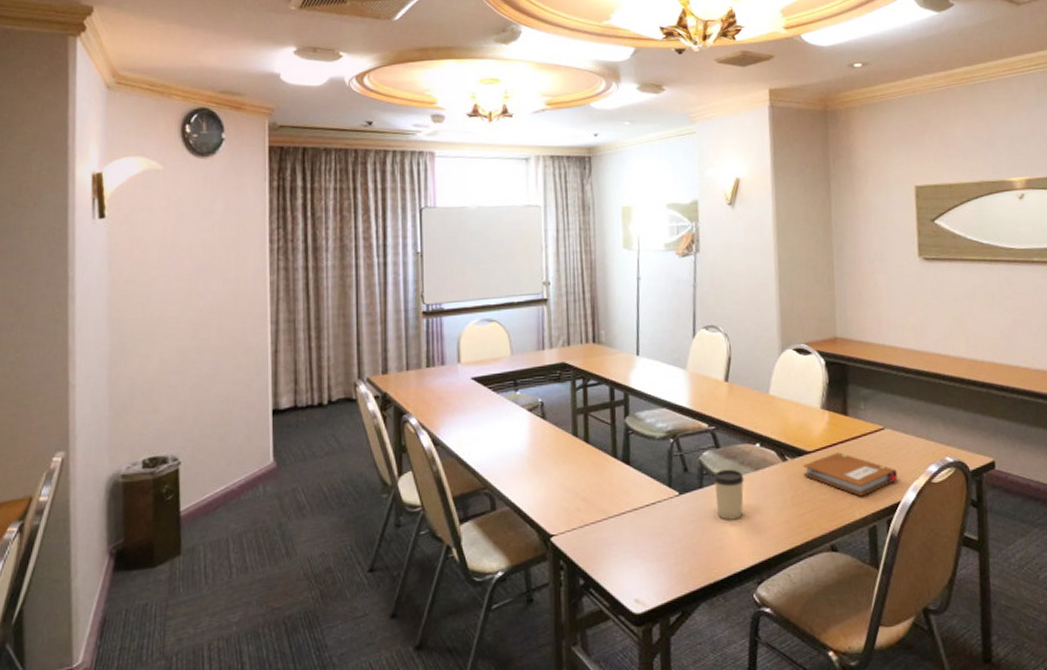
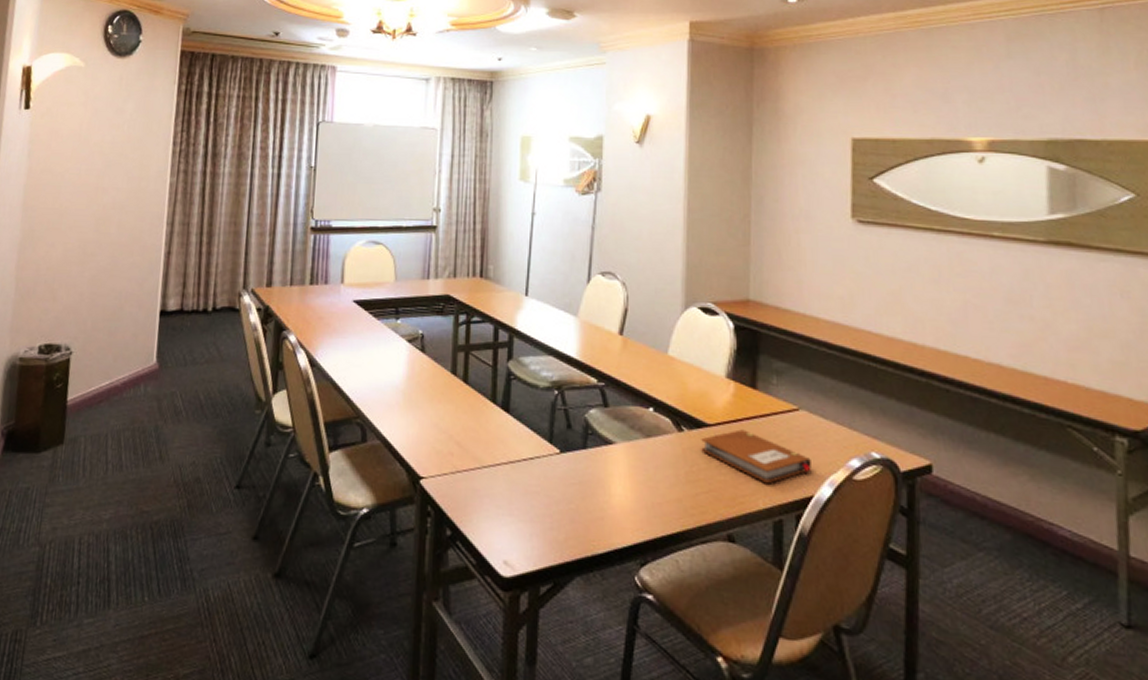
cup: present [714,469,744,520] -> none [599,431,633,490]

